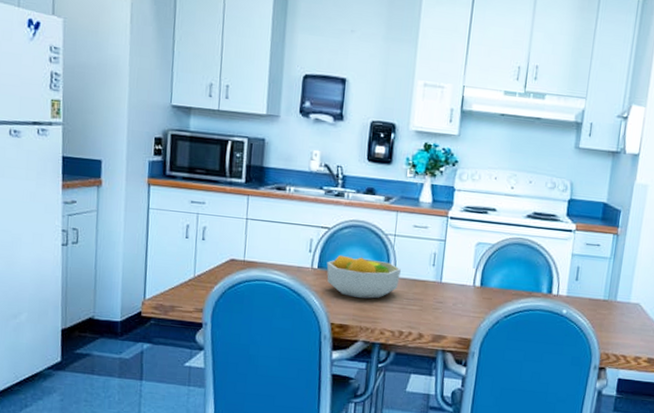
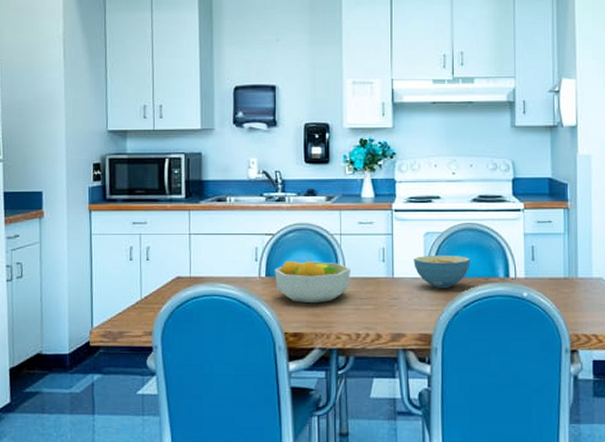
cereal bowl: none [462,264,517,298] -> present [414,254,470,288]

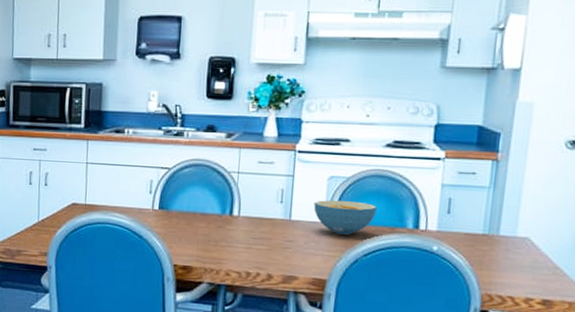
fruit bowl: present [274,260,350,304] -> none [167,195,246,239]

